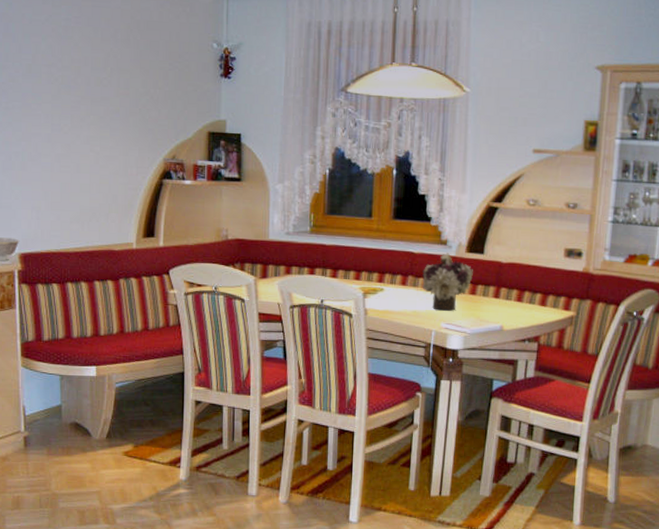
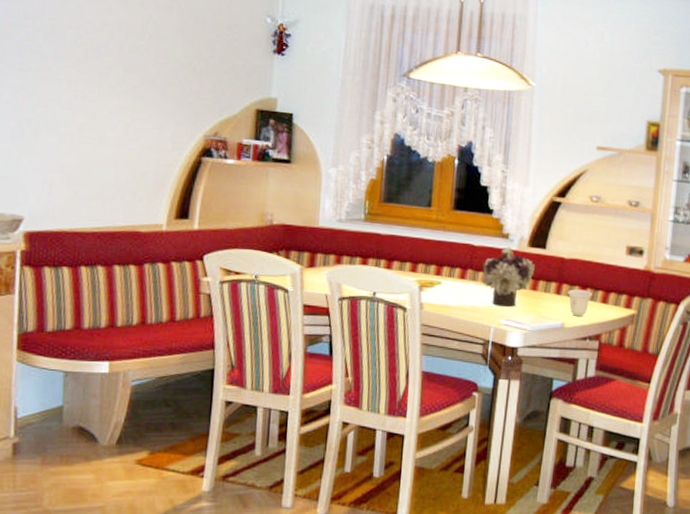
cup: none [506,292,531,319] -> present [568,289,593,317]

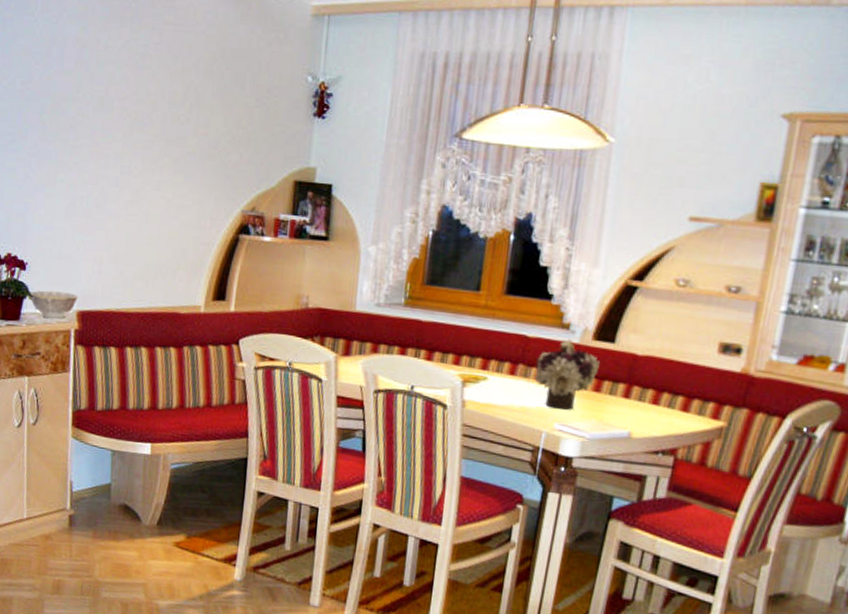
cup: present [568,289,593,317] -> none [638,392,671,426]

